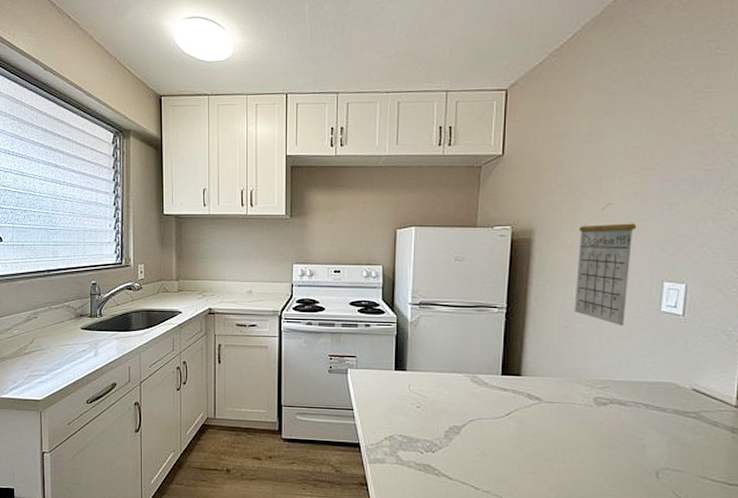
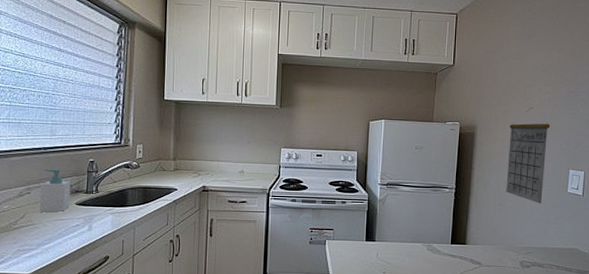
soap bottle: none [46,292,75,337] -> present [39,169,71,212]

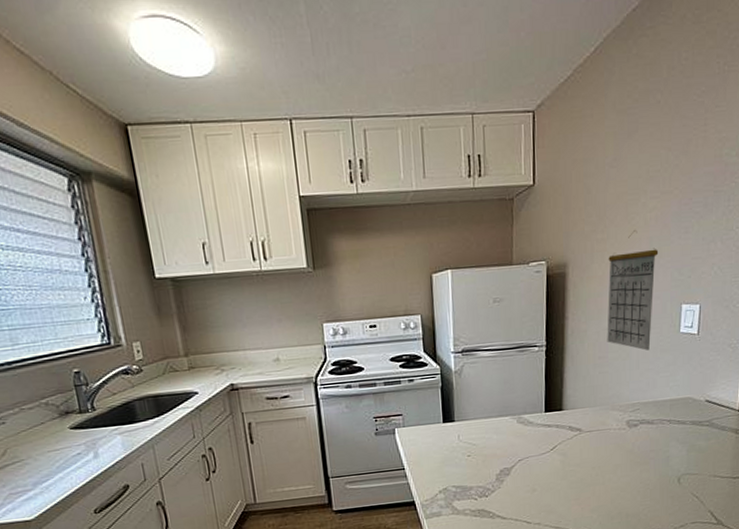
soap bottle: present [39,169,71,212] -> none [16,387,62,445]

